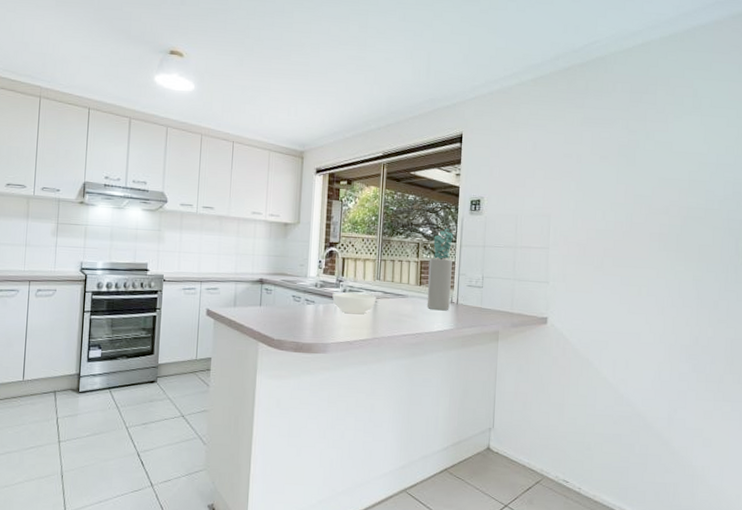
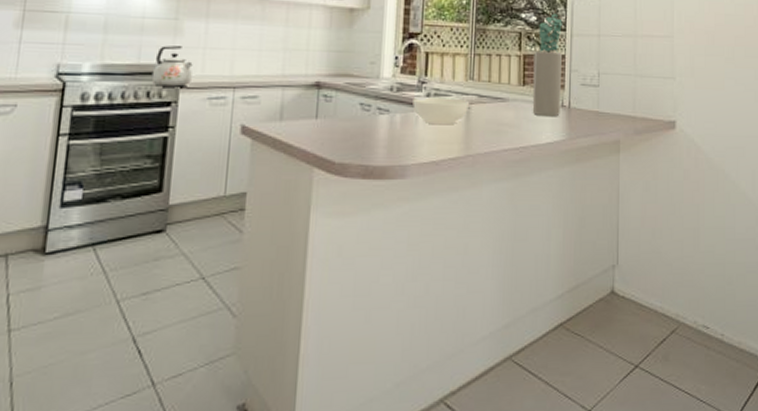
kettle: none [143,250,172,280] -> present [151,46,193,87]

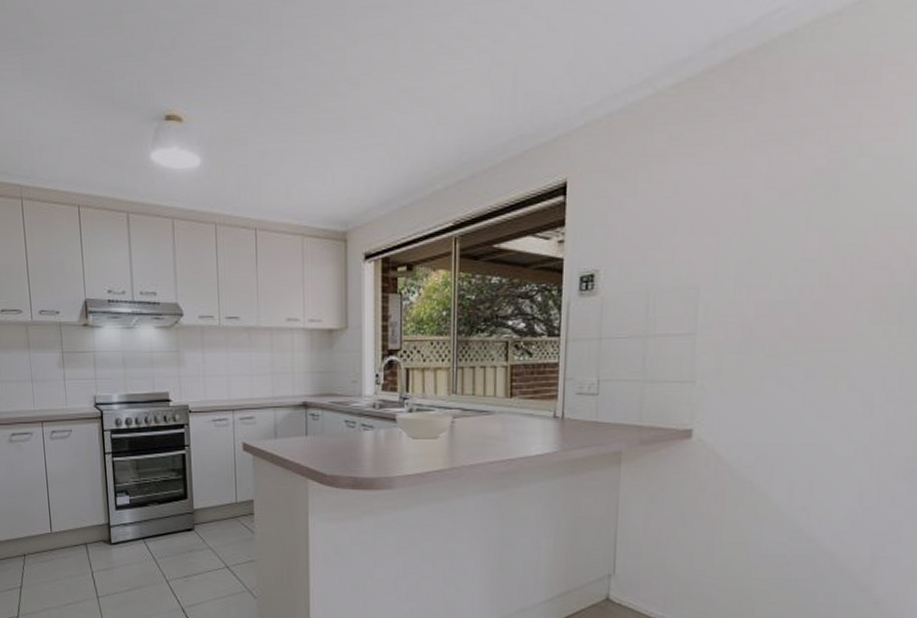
kettle: present [151,46,193,87] -> none [165,375,198,411]
vase: present [532,9,563,117] -> none [520,313,556,429]

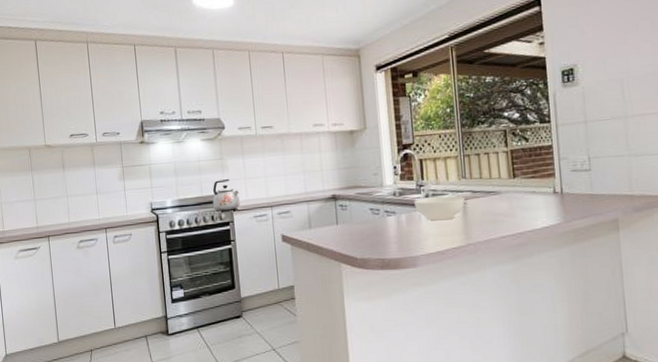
kettle: none [165,375,198,411] -> present [212,179,241,212]

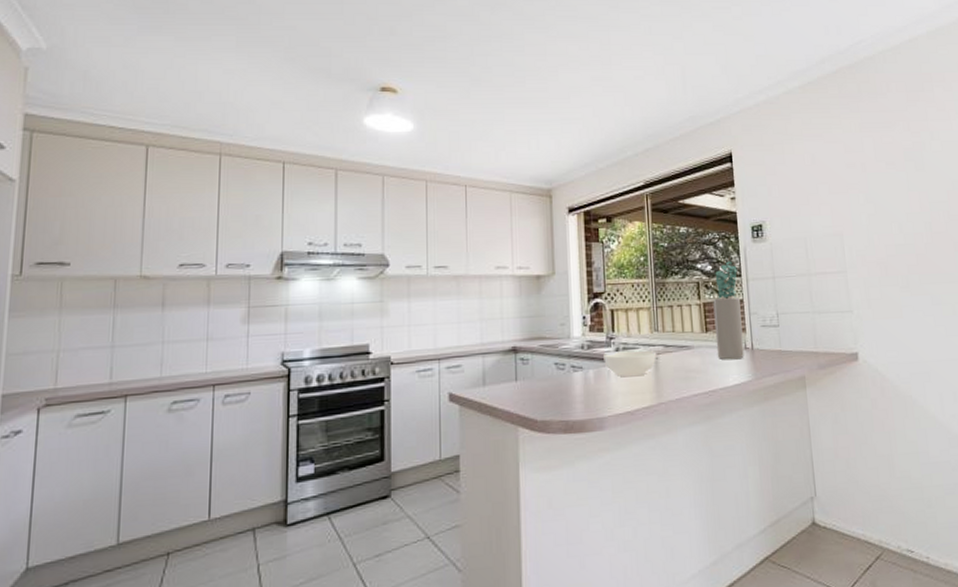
kettle: present [212,179,241,212] -> none [364,326,402,365]
vase: none [520,104,553,205] -> present [713,257,744,360]

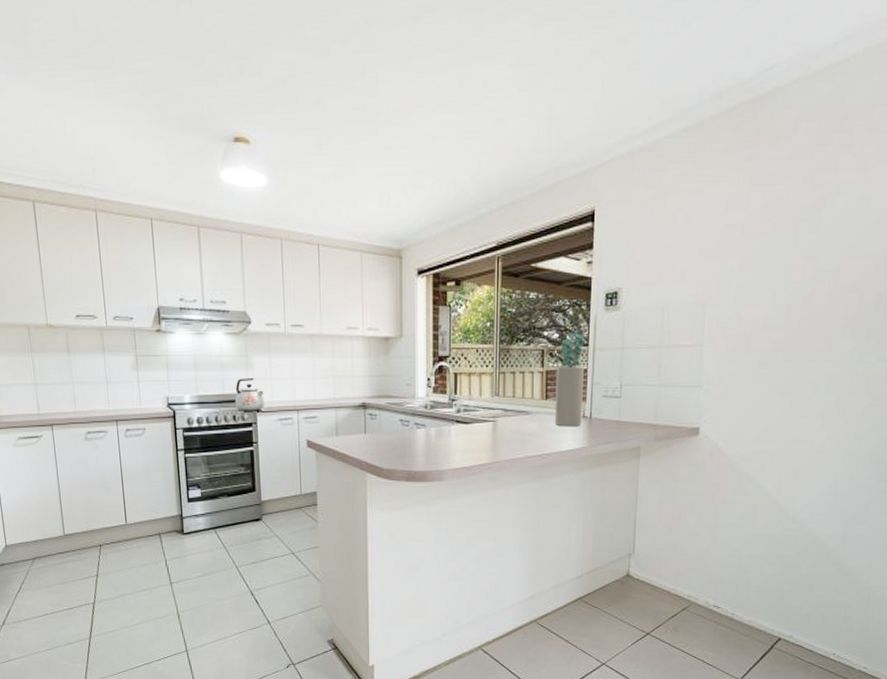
kettle: none [364,326,402,365] -> present [234,378,266,411]
bowl: present [603,350,657,378] -> none [445,413,496,437]

